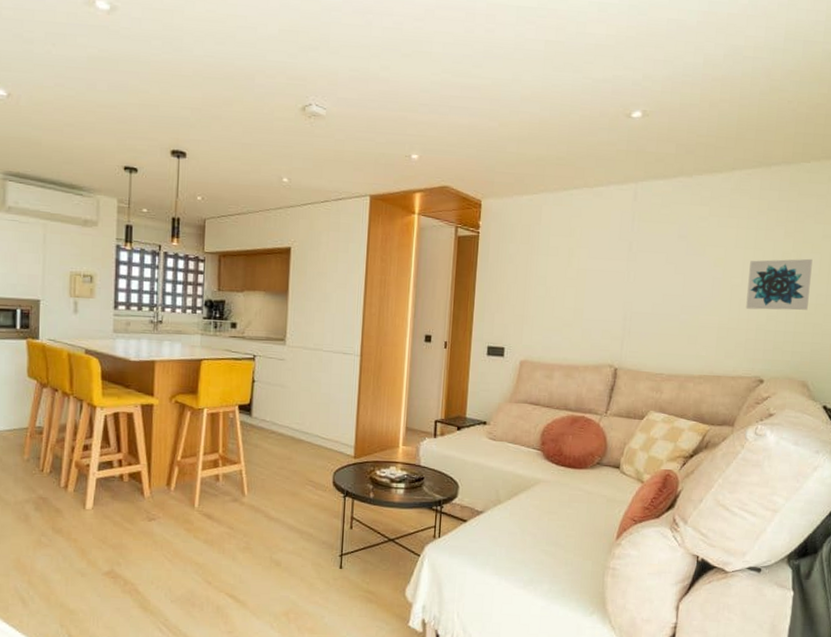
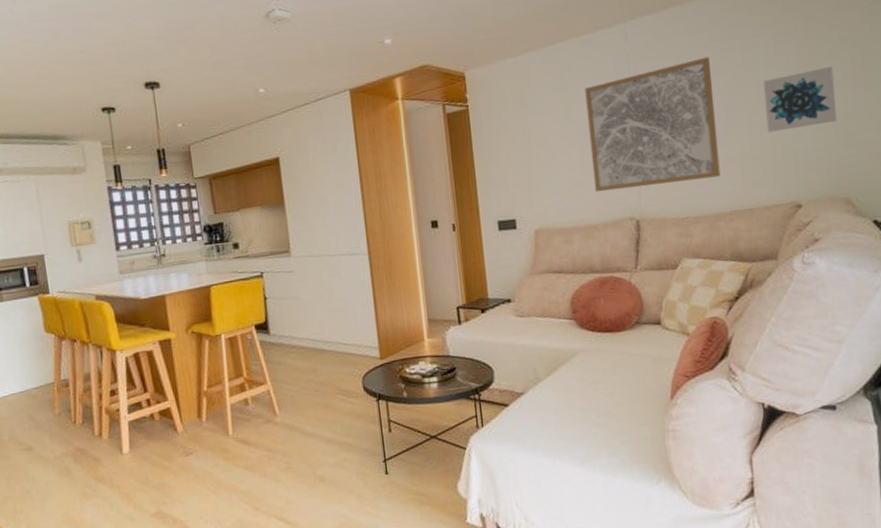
wall art: none [582,229,707,341] -> present [585,56,721,192]

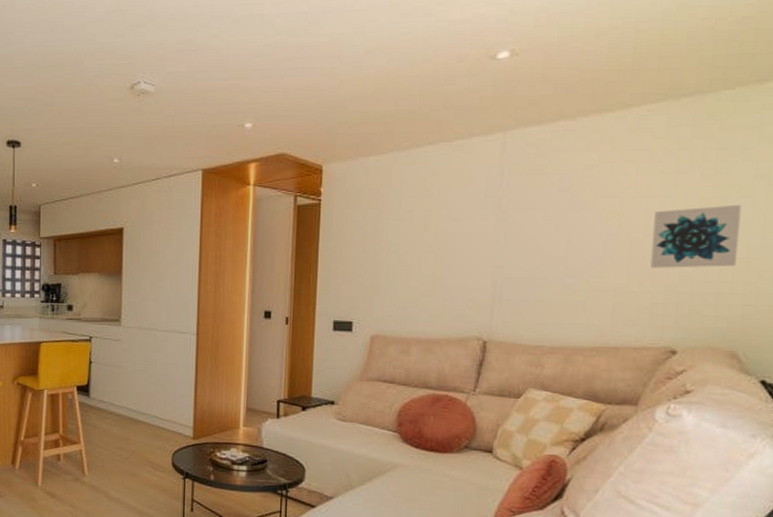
wall art: present [585,56,721,192] -> none [442,178,596,308]

